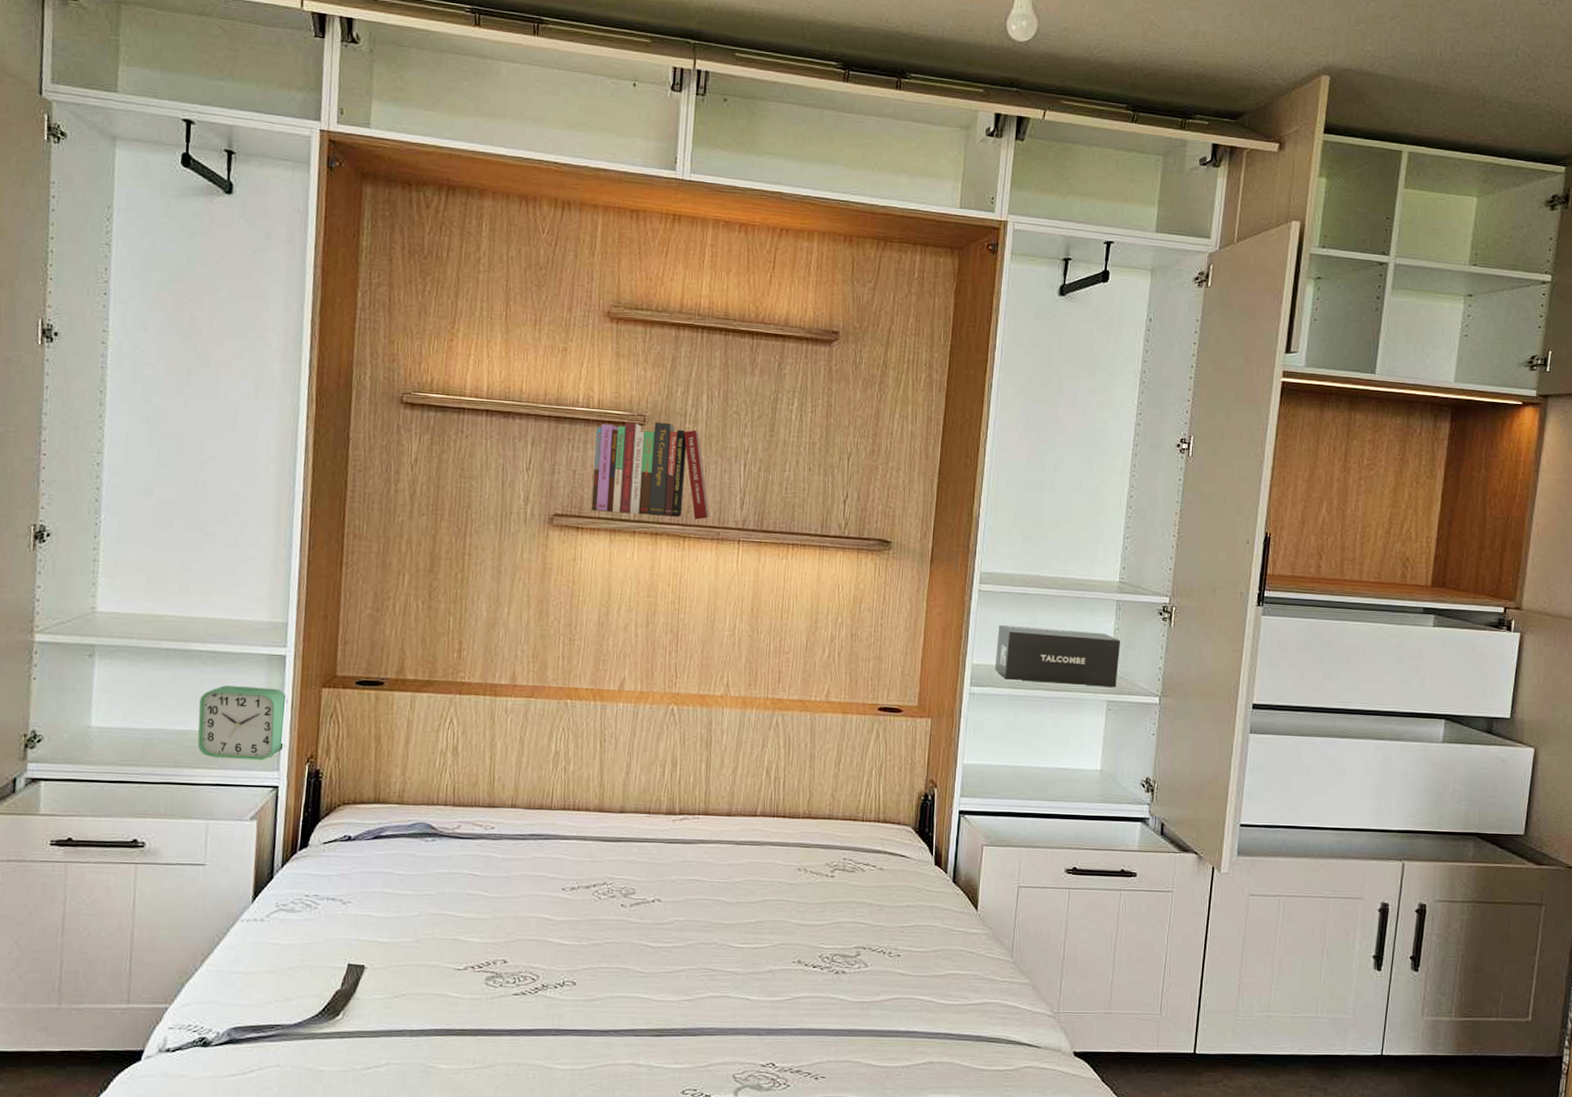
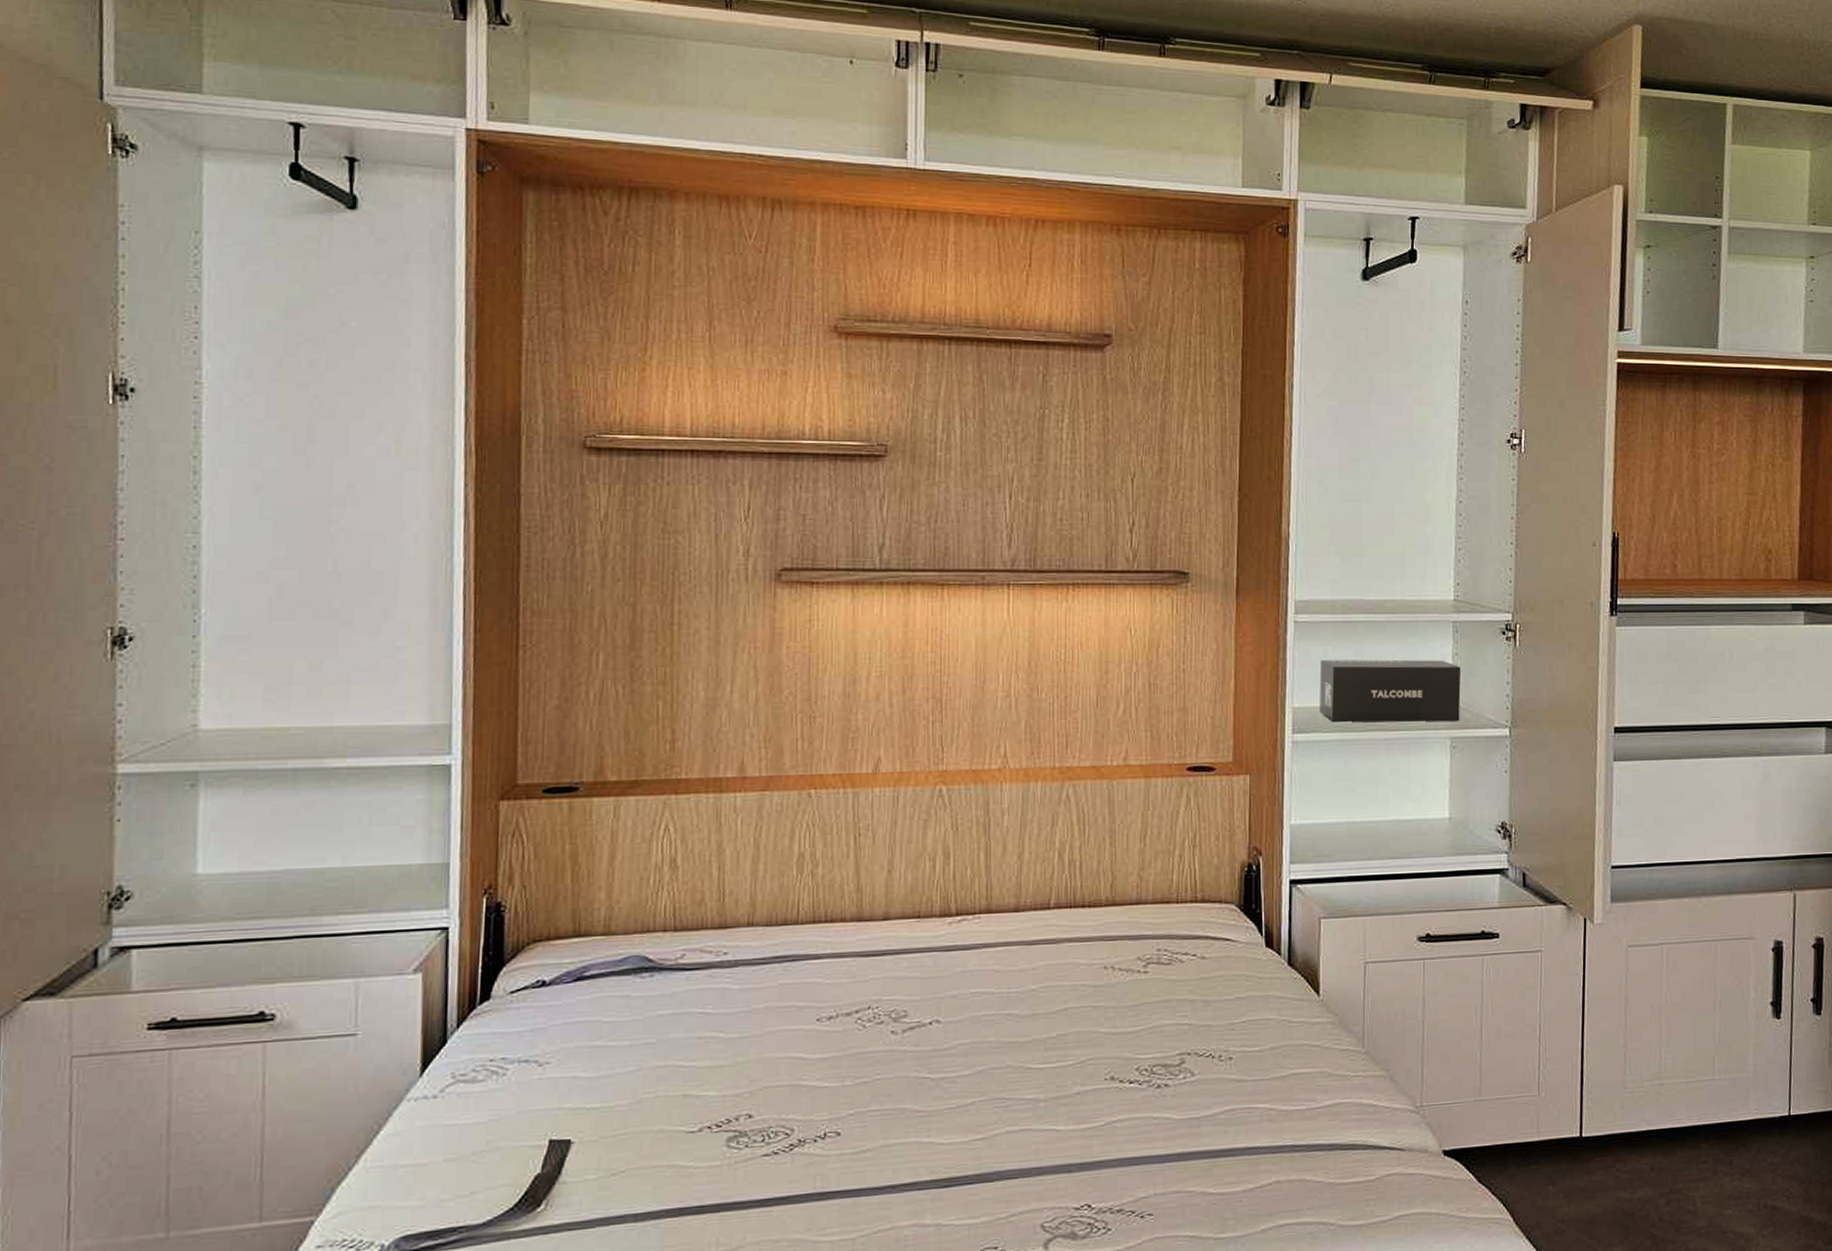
alarm clock: present [197,685,288,761] -> none [339,806,456,899]
books: present [591,421,710,520] -> none [827,451,972,563]

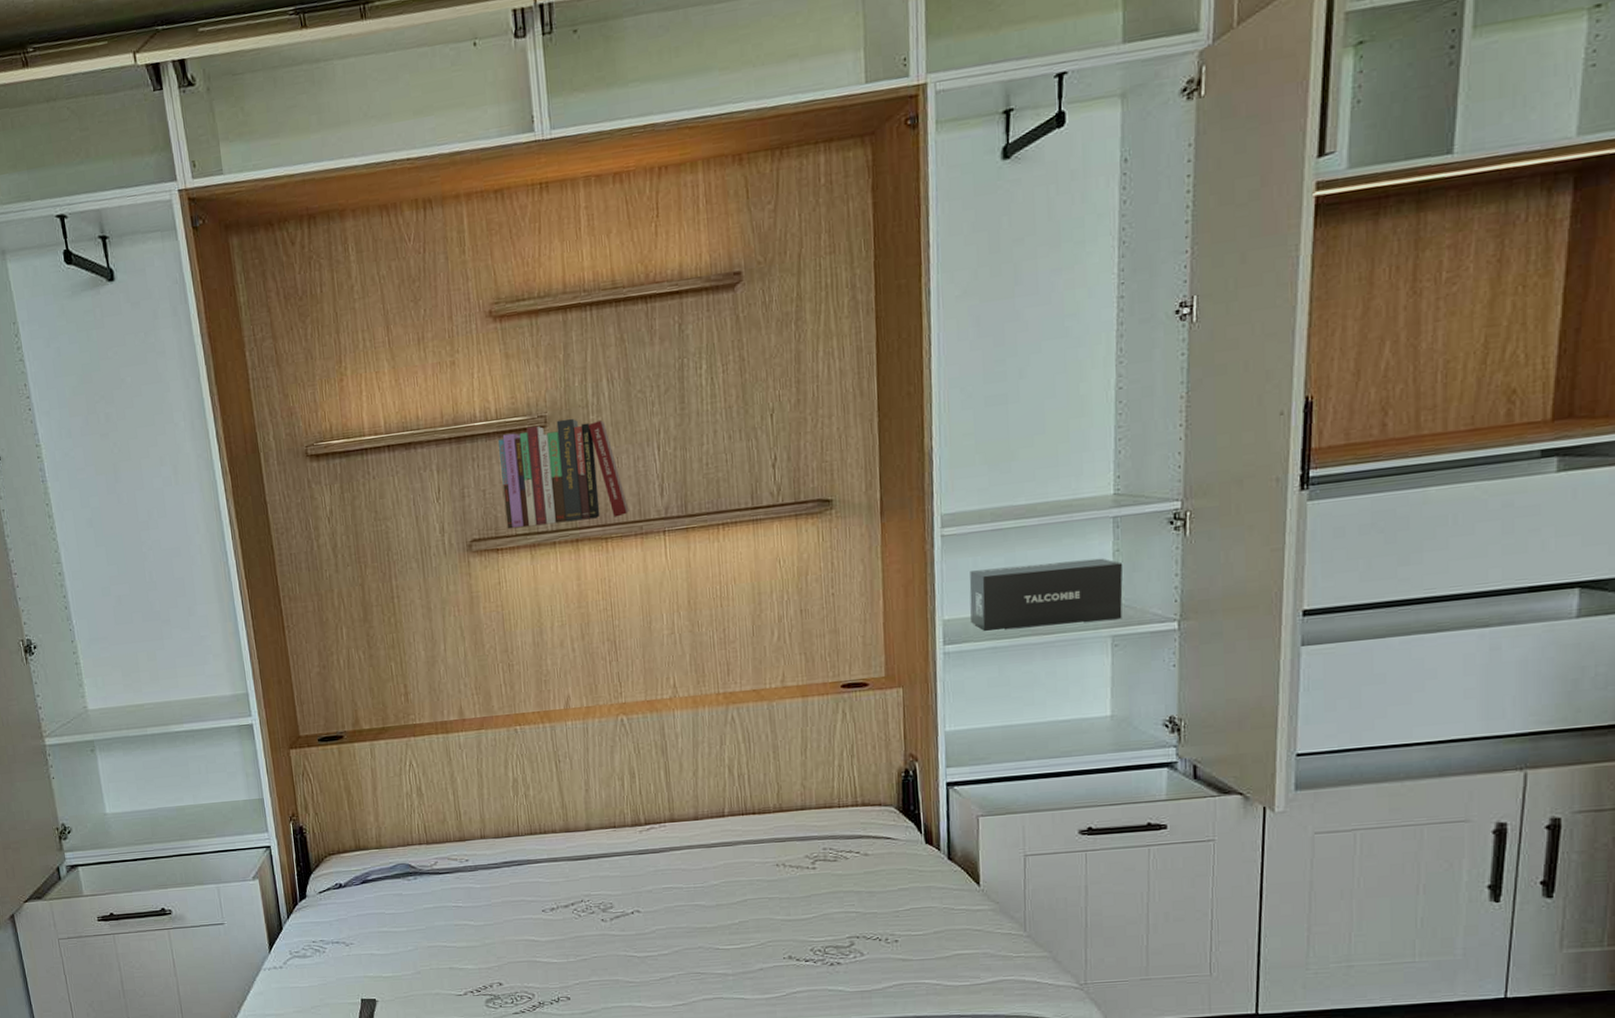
books: none [827,451,972,563] -> present [498,418,629,530]

